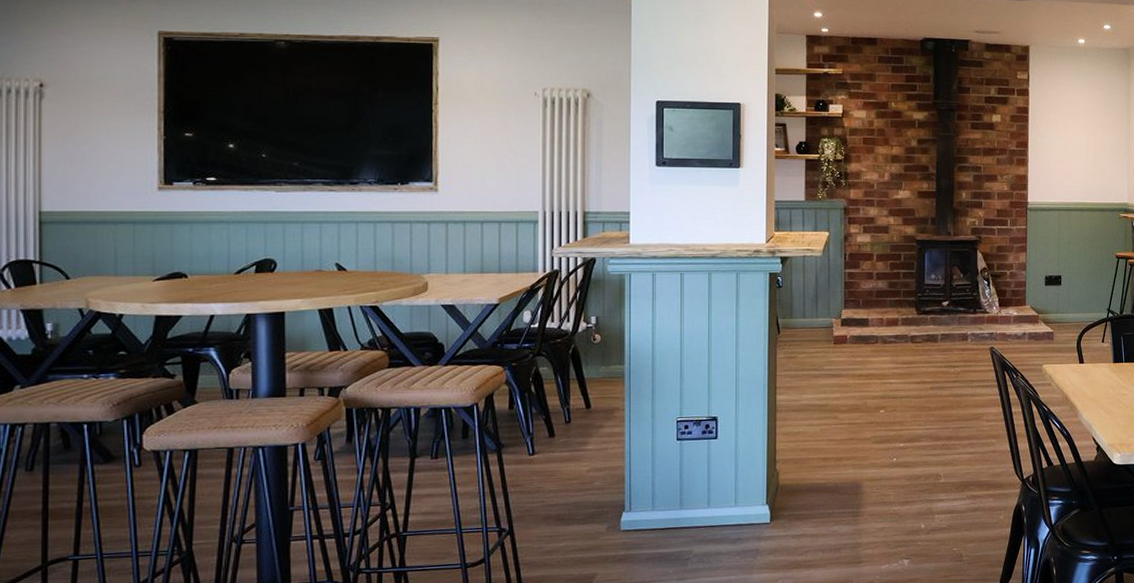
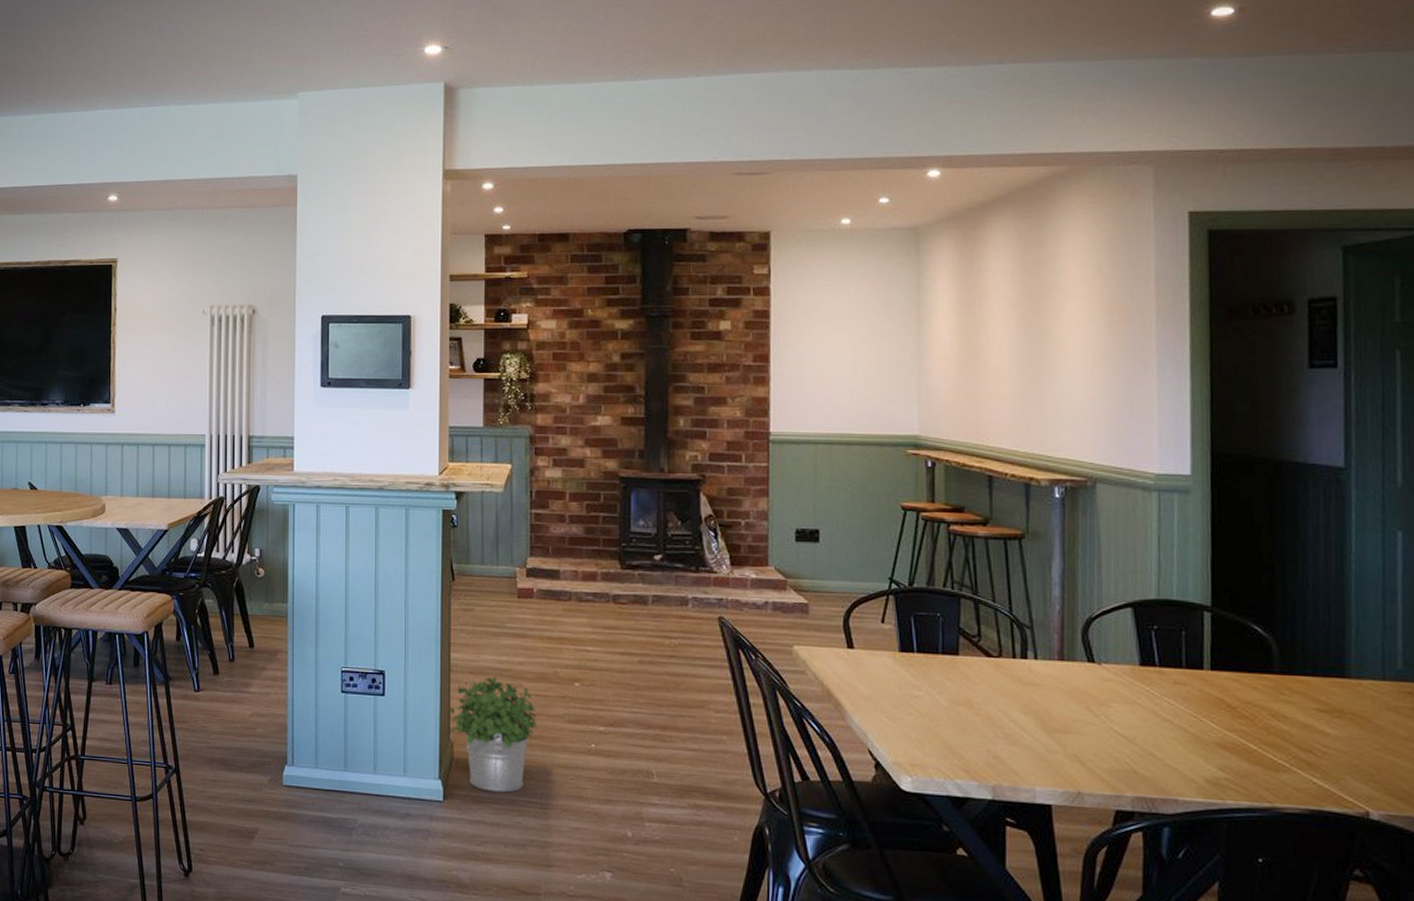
potted plant: none [775,411,850,509] -> present [449,676,538,793]

